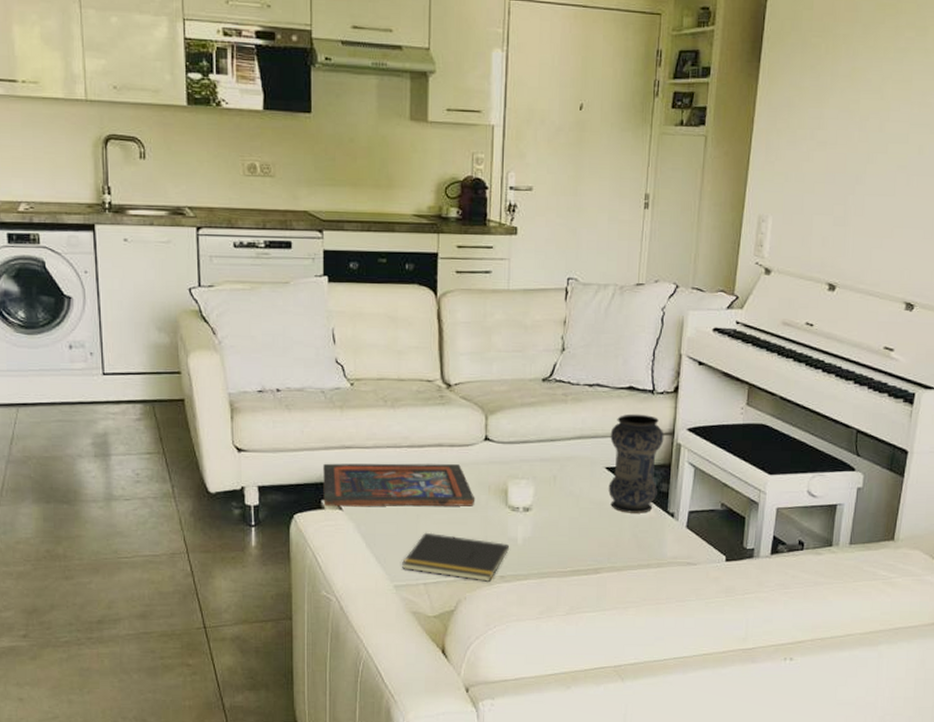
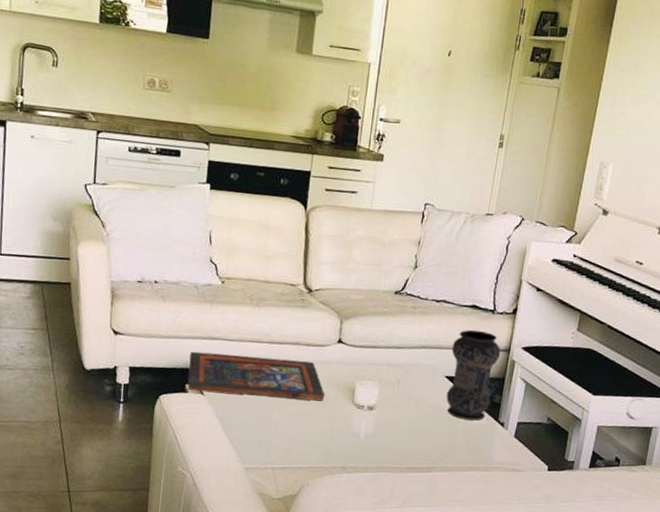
notepad: present [402,532,509,583] -> none [253,421,352,472]

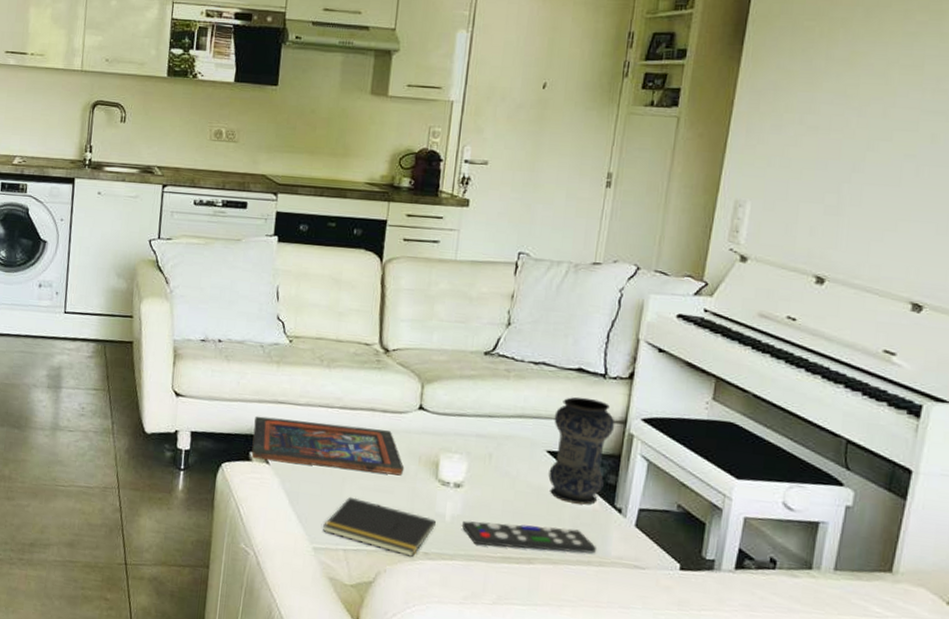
notepad: none [253,421,352,472] -> present [323,496,436,558]
remote control: none [373,438,483,461] -> present [461,520,596,554]

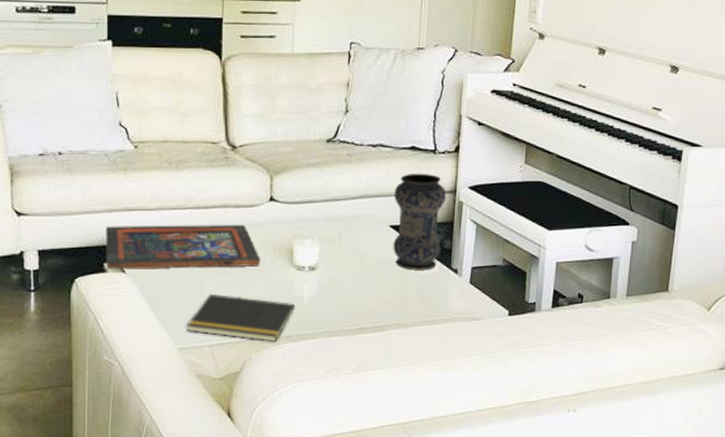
remote control: present [461,520,596,554] -> none [319,294,439,321]

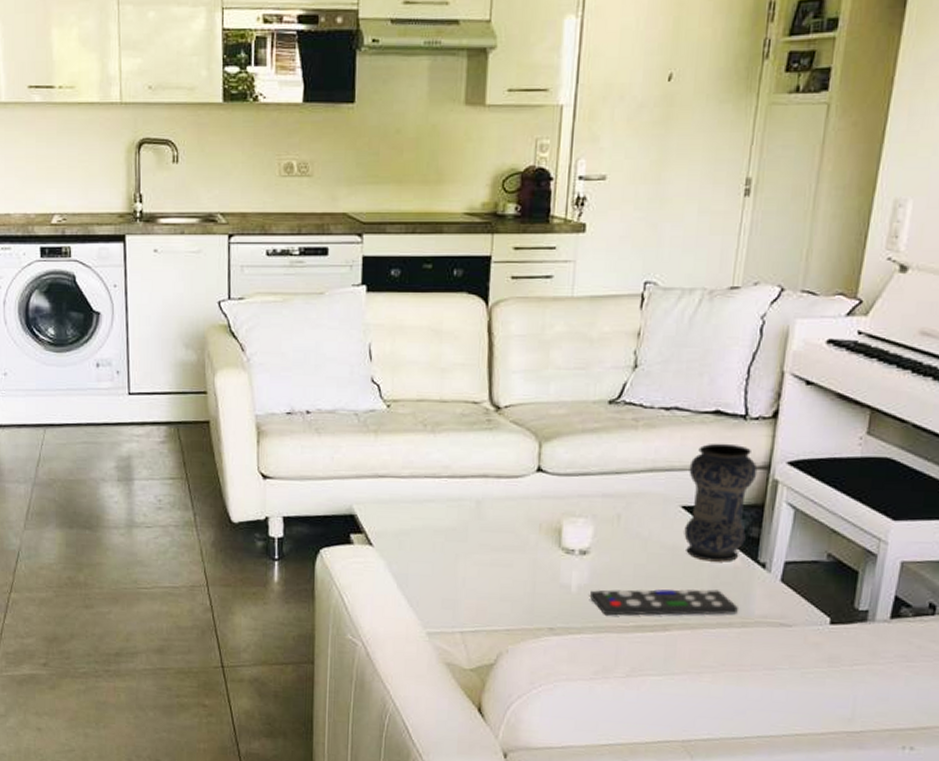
religious icon: present [106,225,261,269] -> none [352,493,524,547]
notepad: present [187,293,295,343] -> none [437,574,561,635]
remote control: none [319,294,439,321] -> present [589,589,738,615]

